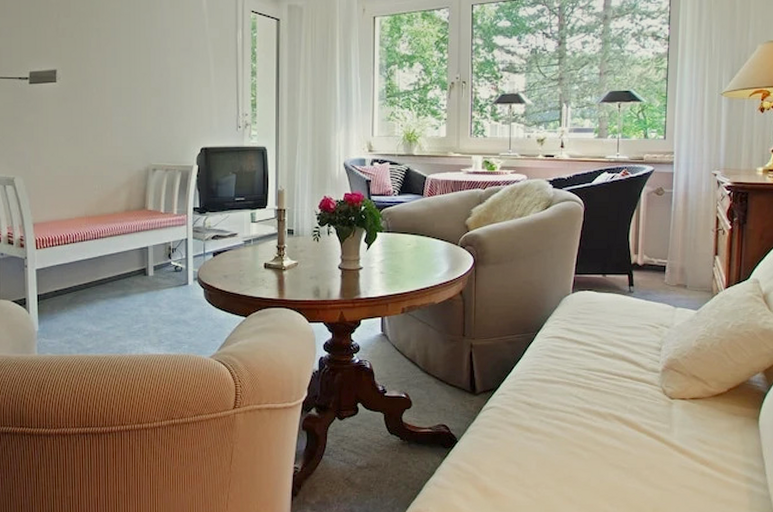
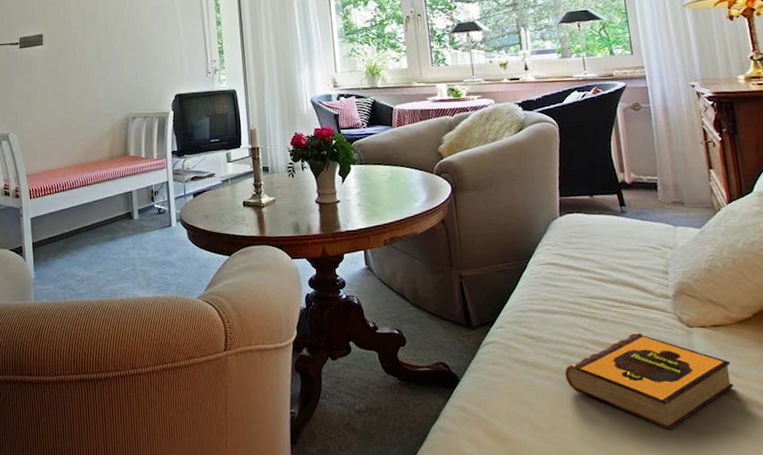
hardback book: none [554,402,701,488] -> present [564,333,734,430]

